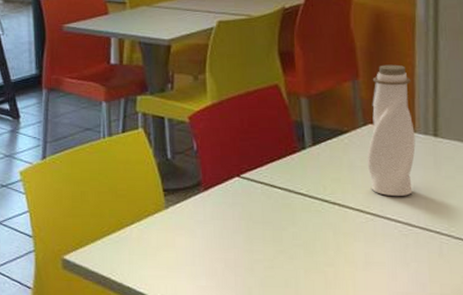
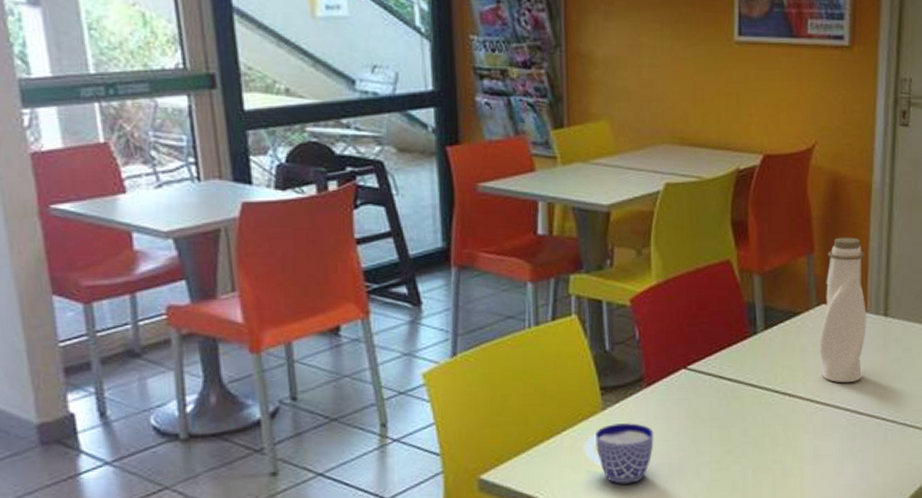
cup: none [149,221,211,273] -> present [583,423,654,484]

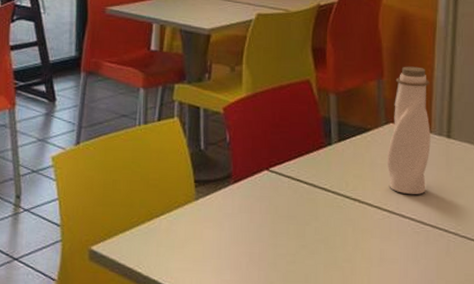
cup: present [583,423,654,484] -> none [178,213,238,267]

